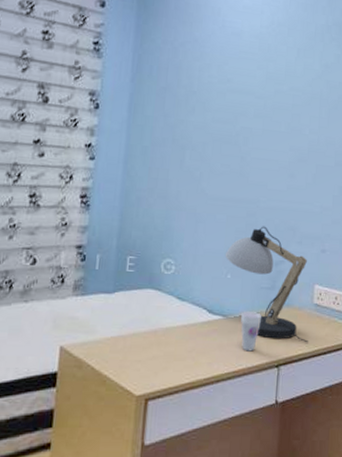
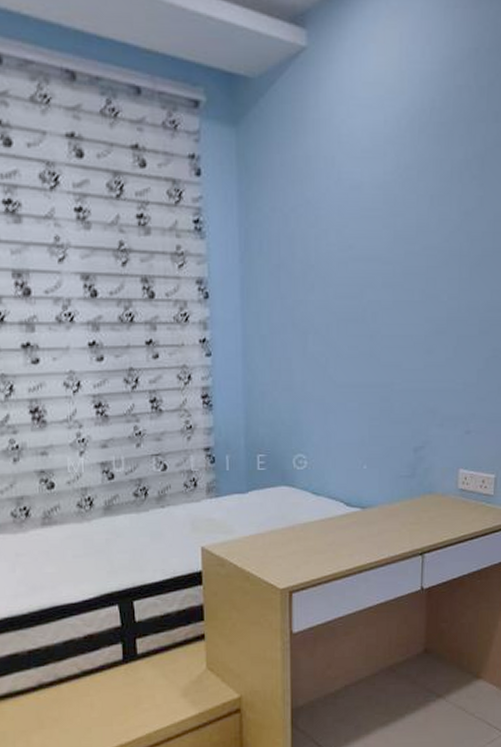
desk lamp: present [224,226,308,343] -> none [359,411,454,529]
cup: present [241,311,261,352] -> none [381,501,402,541]

